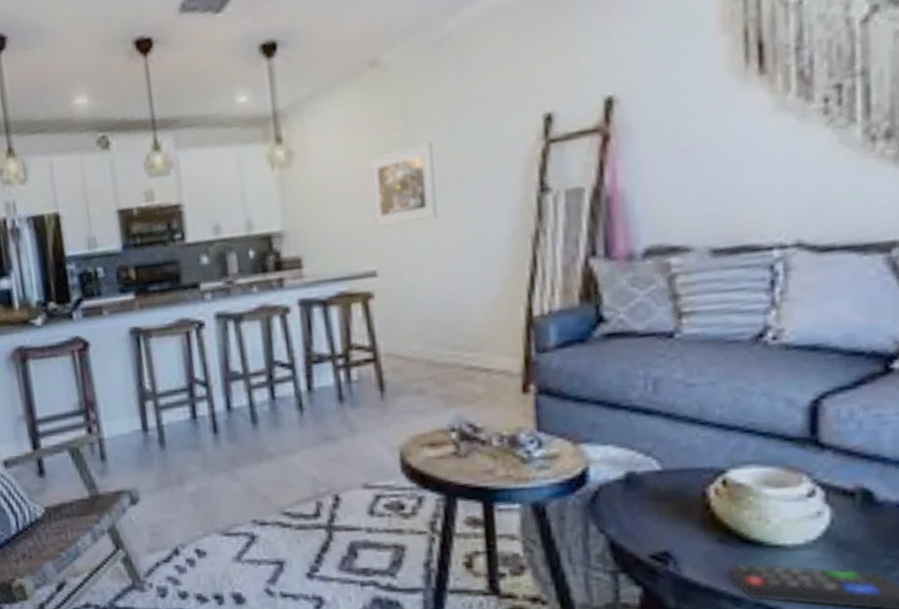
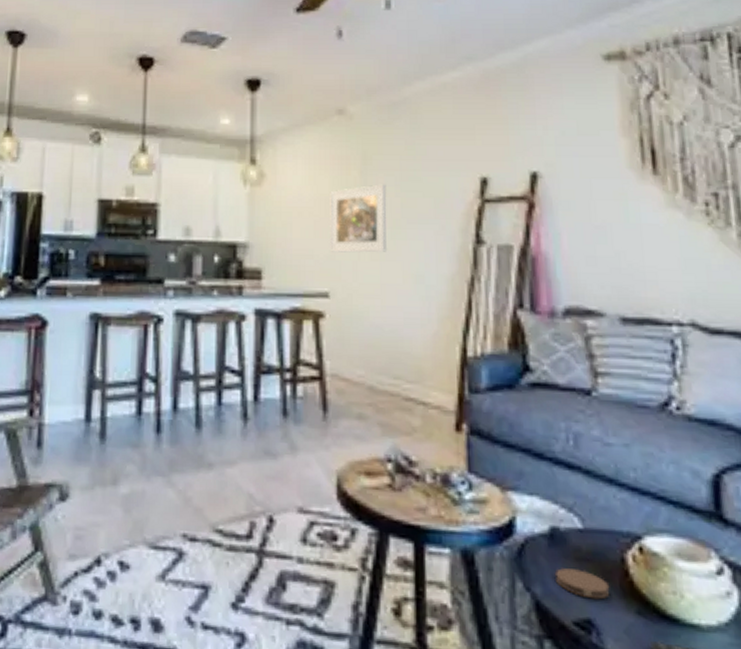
coaster: none [631,508,690,533] -> present [556,568,610,600]

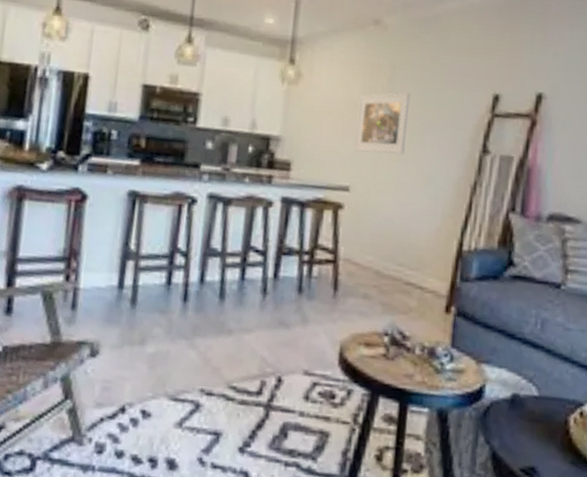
coaster: present [556,568,610,600] -> none [511,426,553,452]

